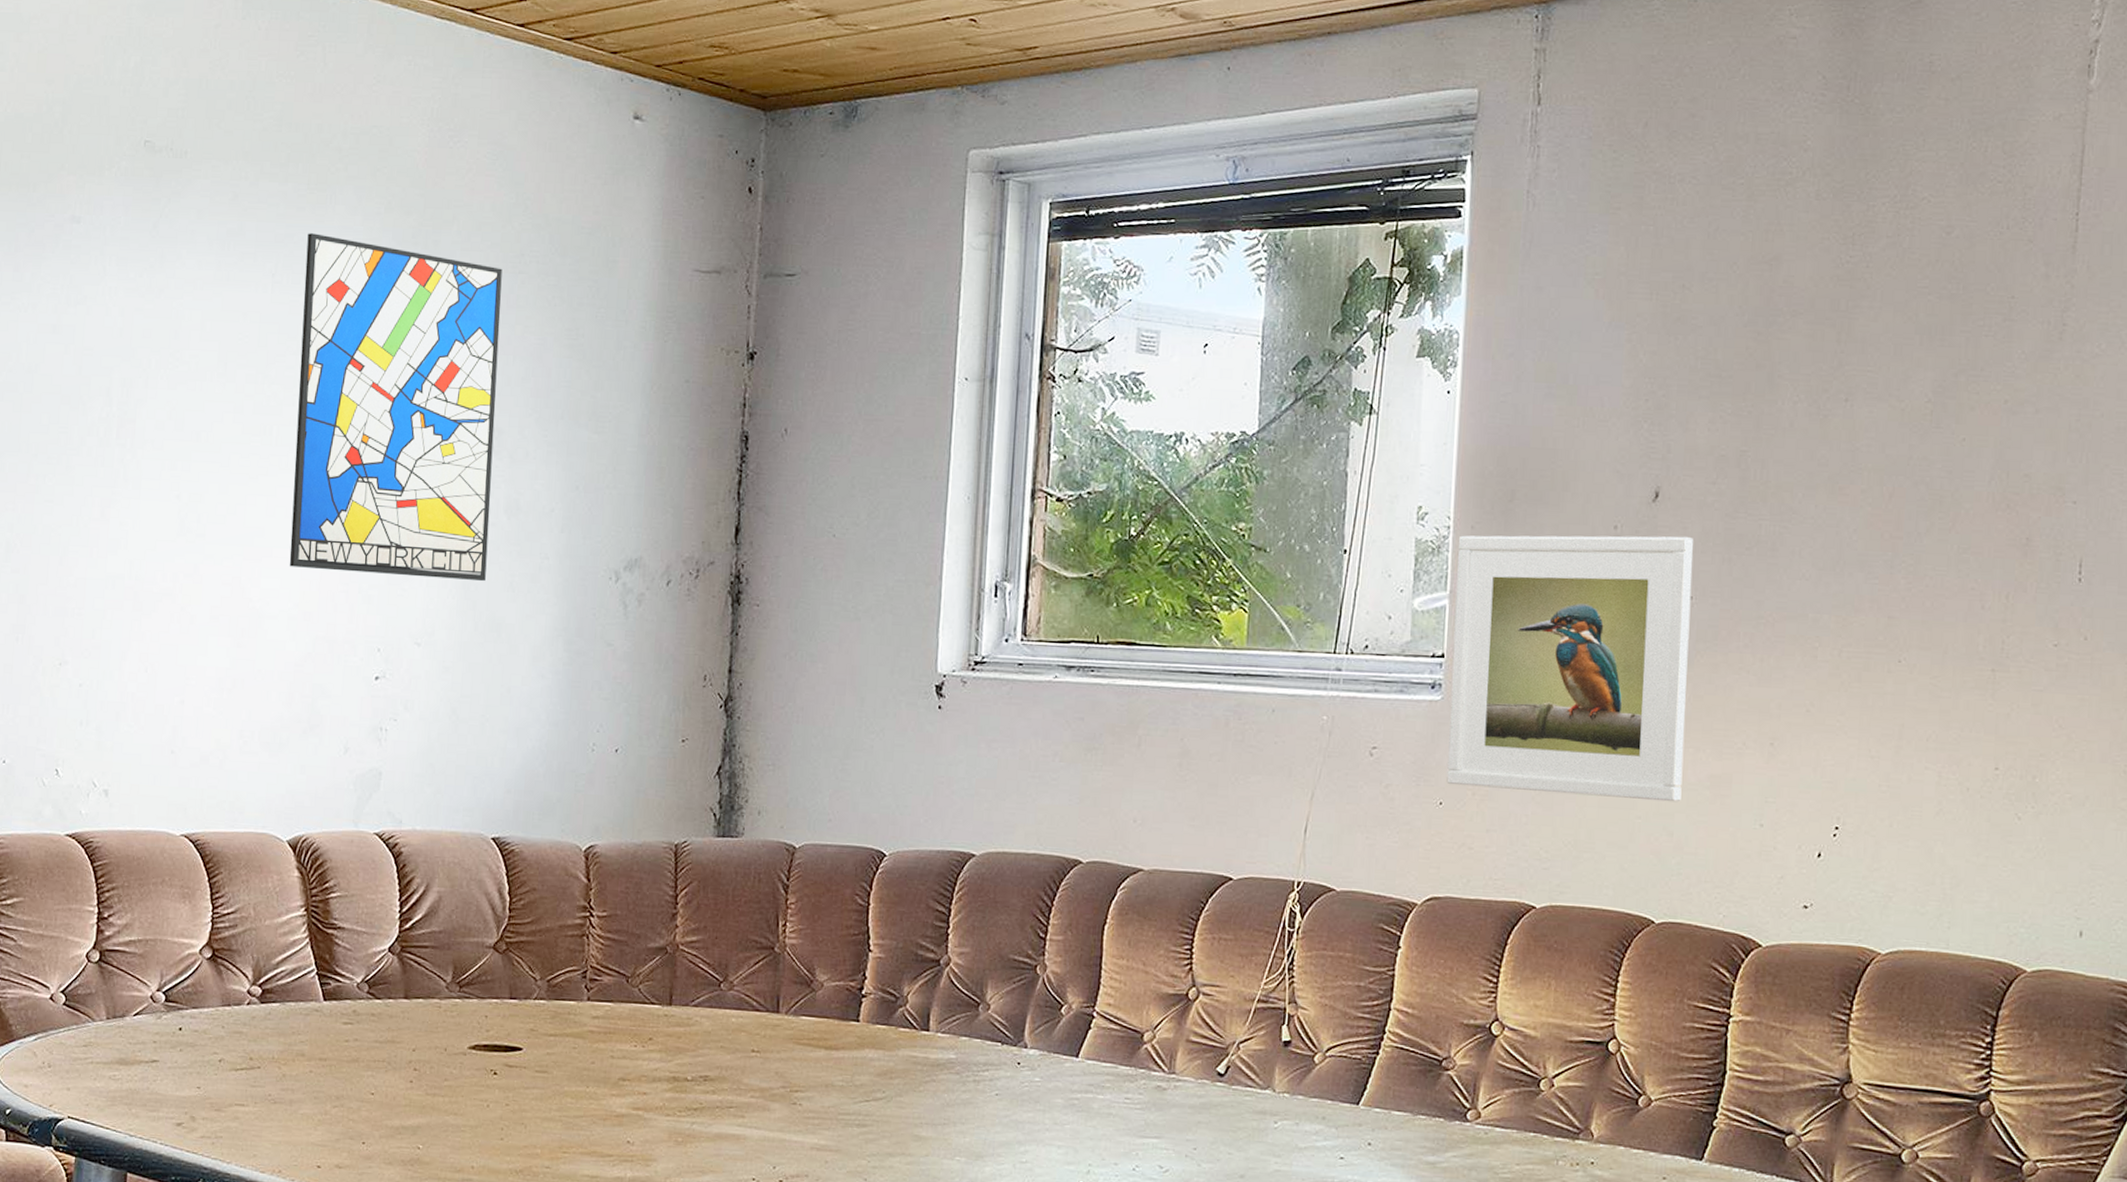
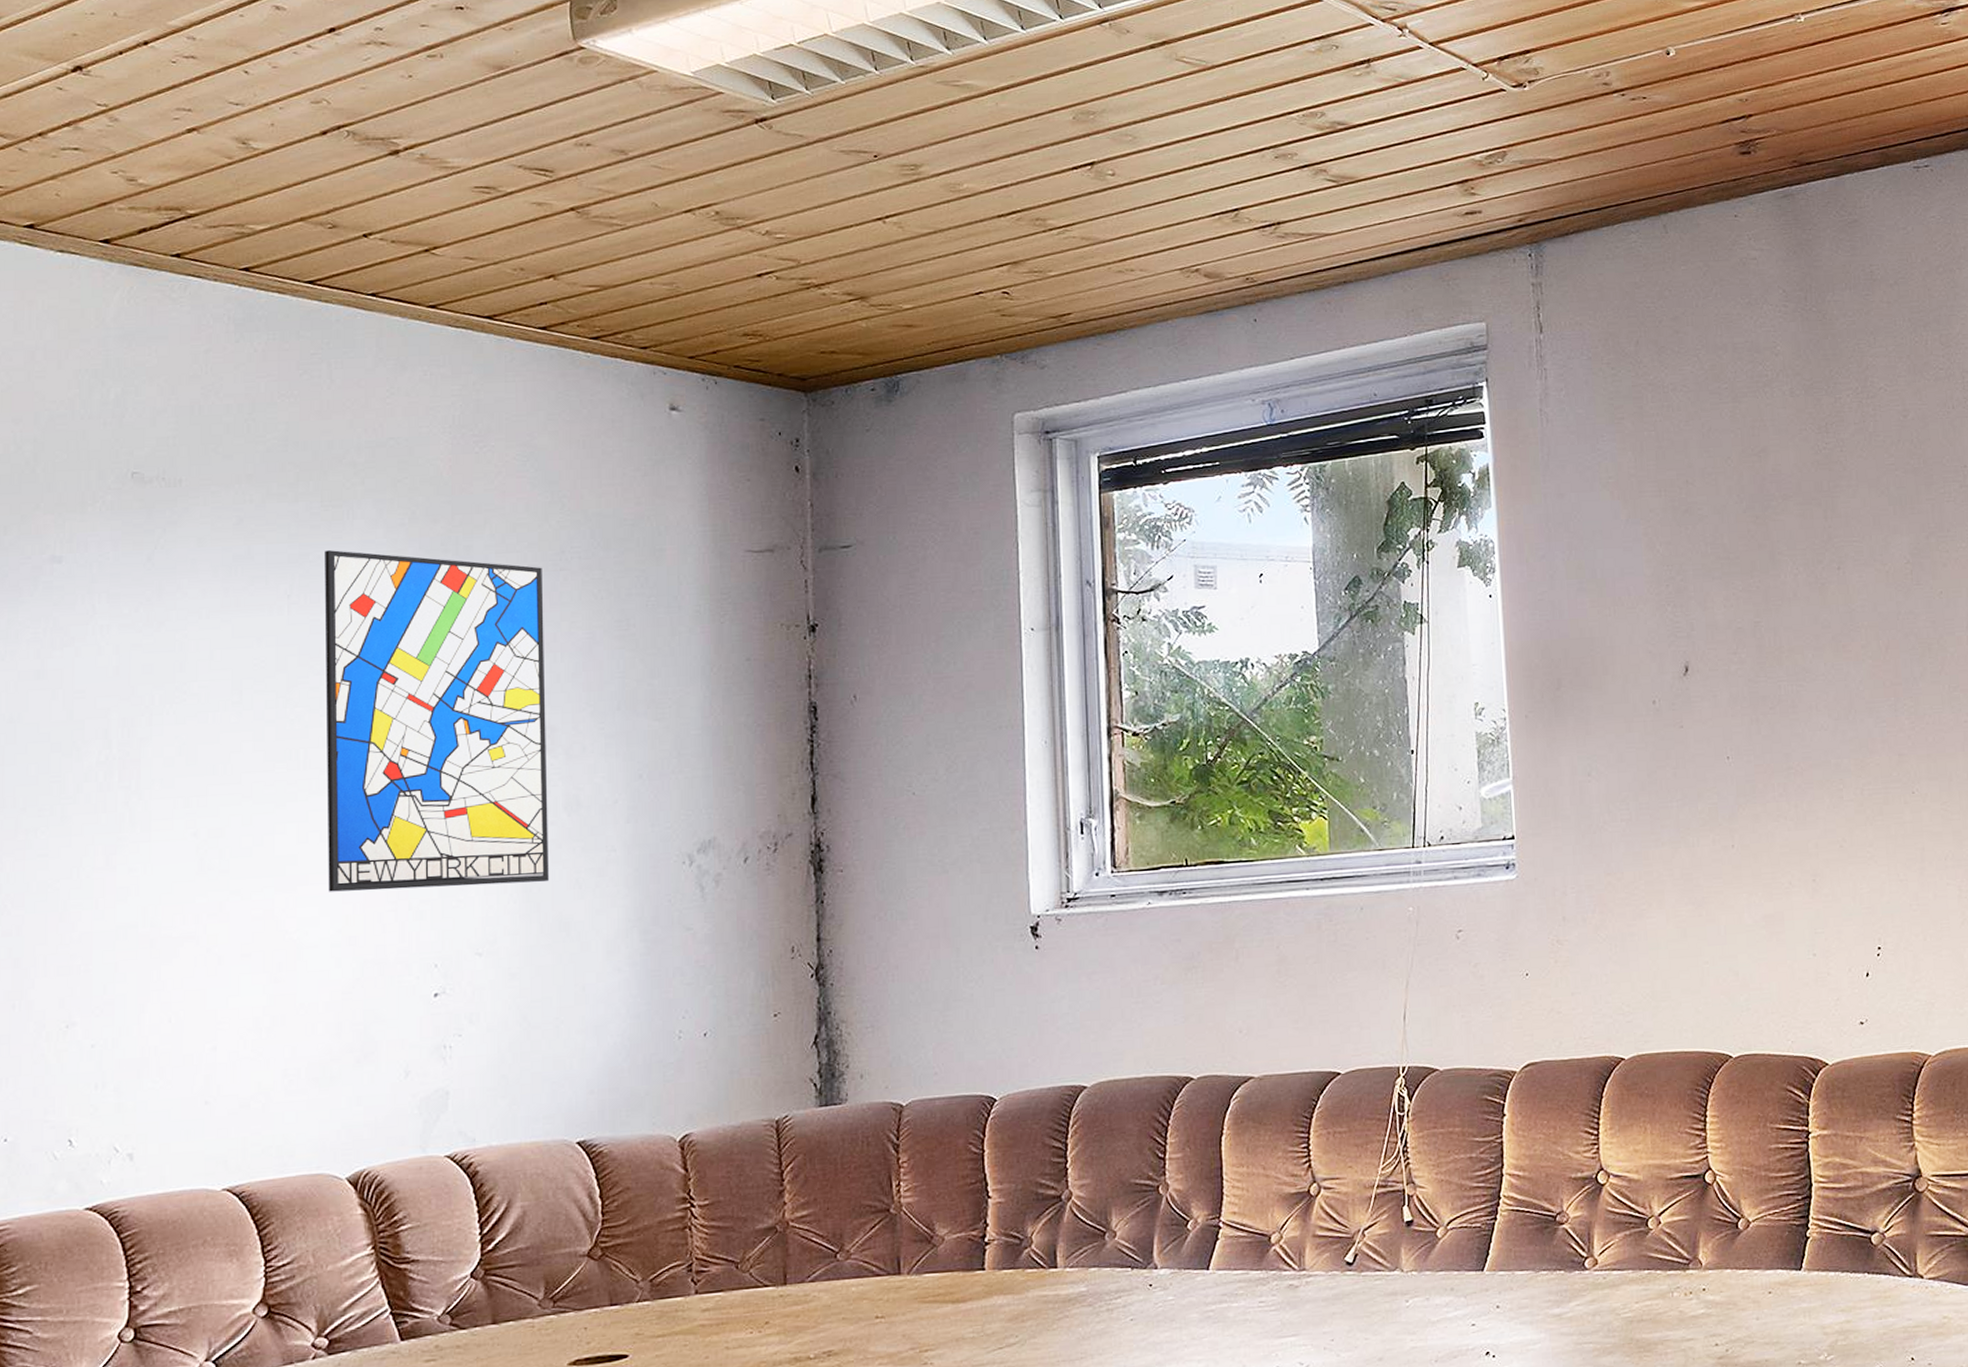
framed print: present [1446,535,1693,802] -> none [1514,703,1742,956]

